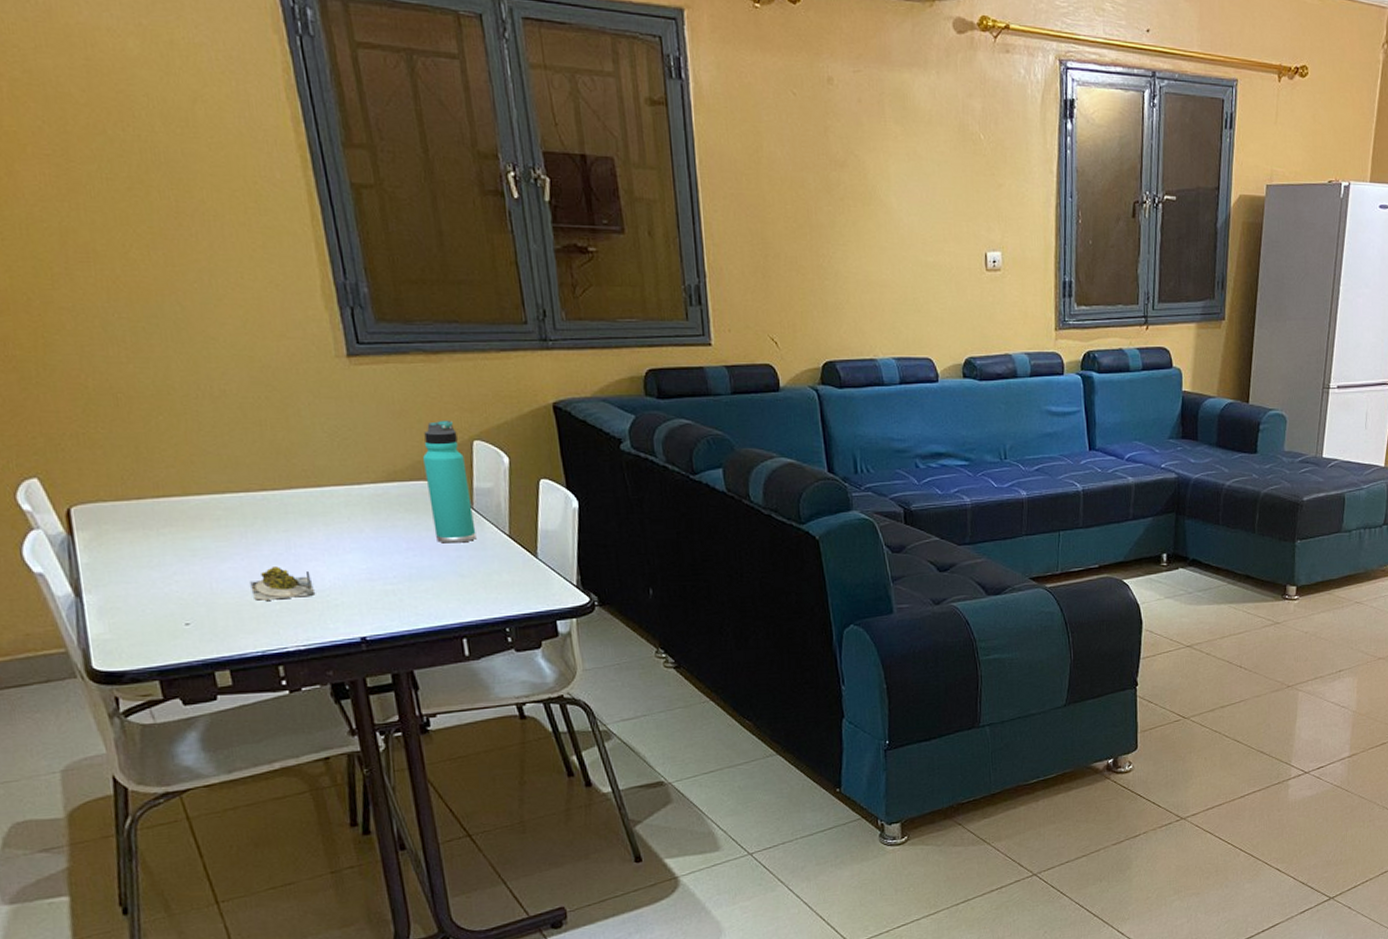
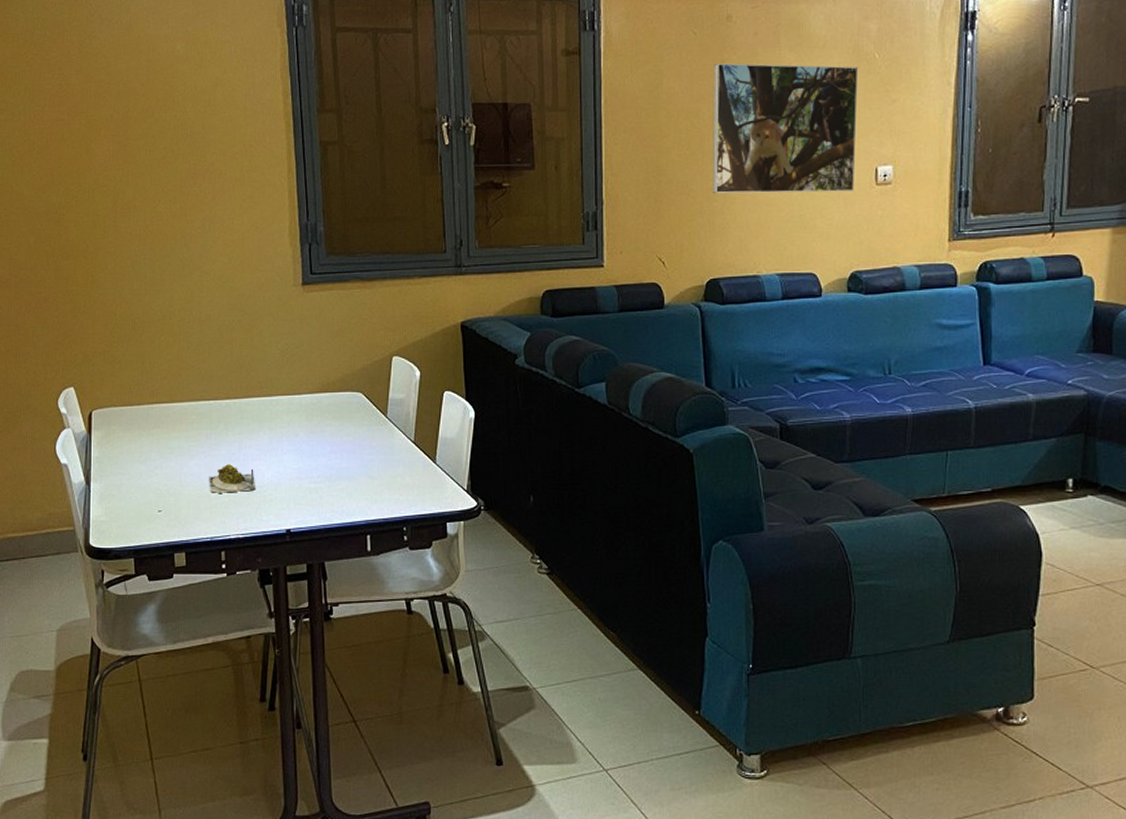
thermos bottle: present [423,420,477,543] -> none [351,338,387,448]
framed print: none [817,130,966,276] -> present [712,63,859,194]

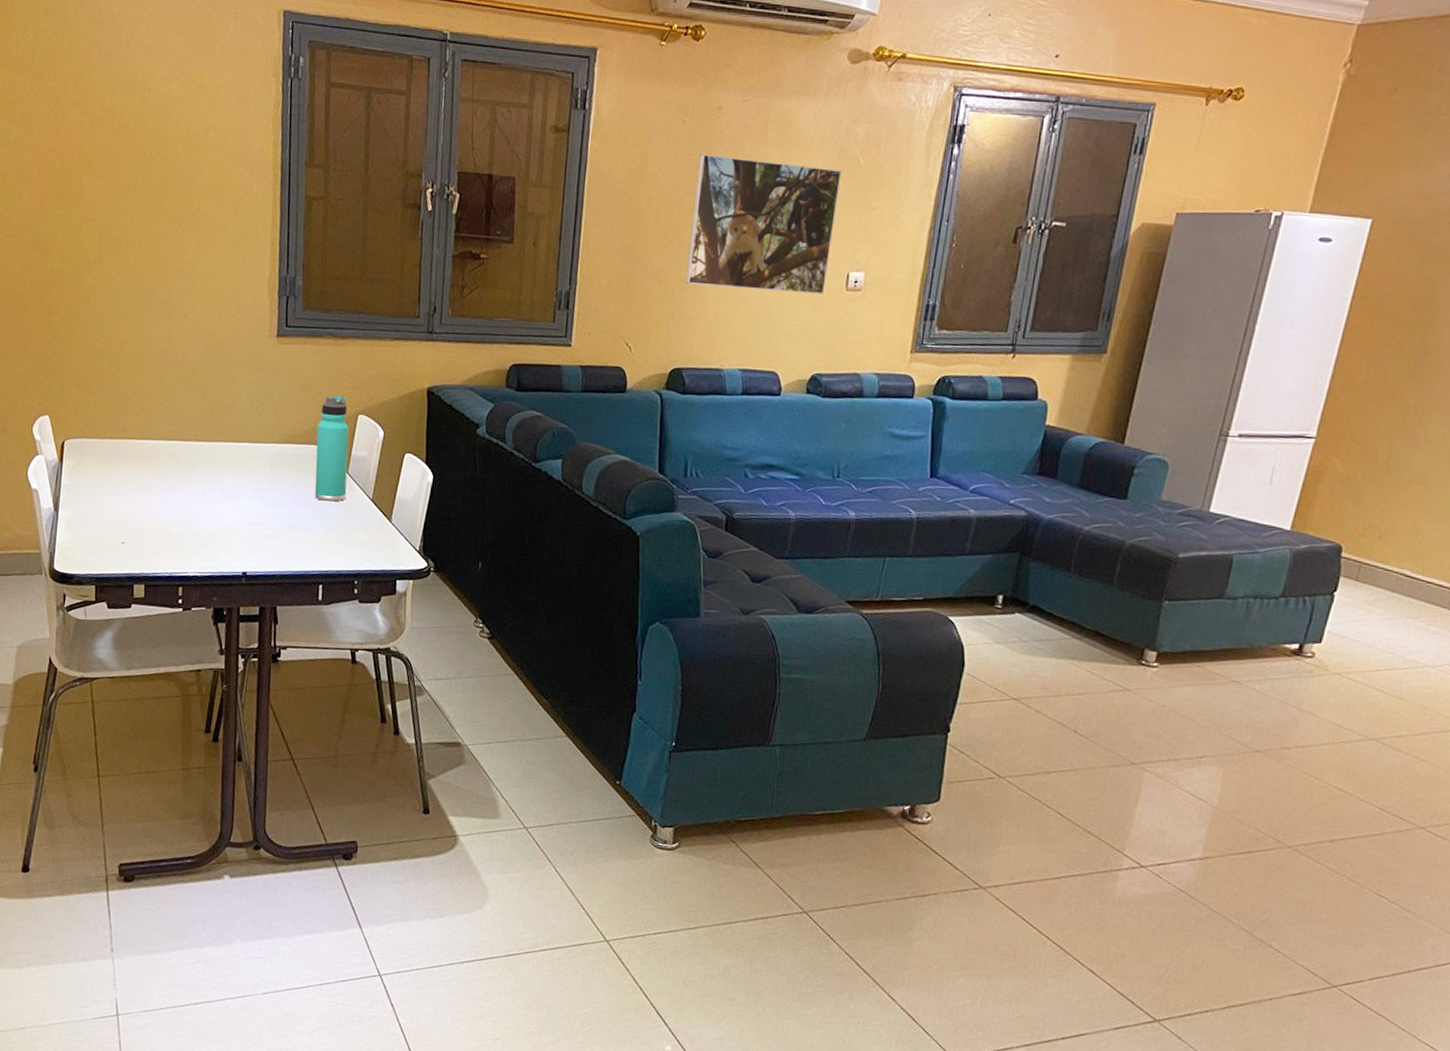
succulent plant: present [209,464,256,493] -> none [172,504,217,532]
thermos bottle: none [351,338,387,448] -> present [314,395,349,502]

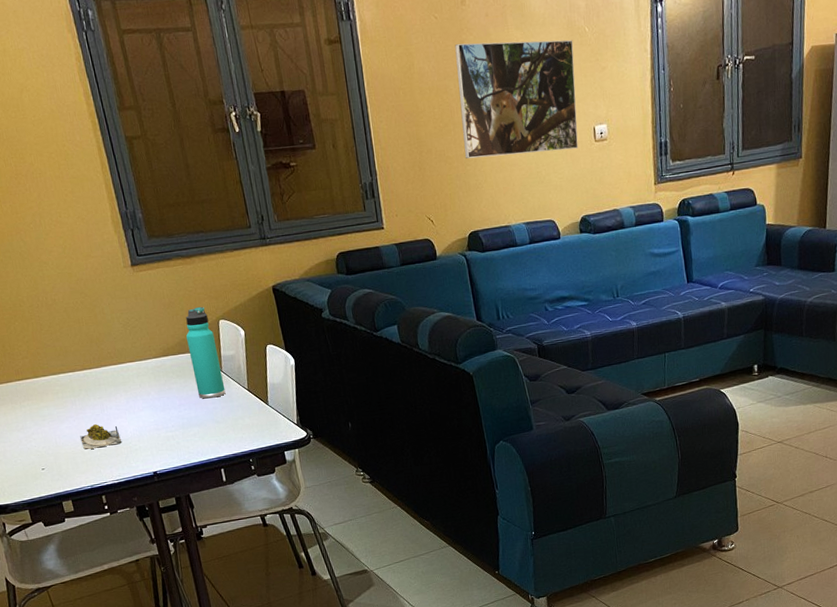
succulent plant: none [172,504,217,532] -> present [80,424,122,449]

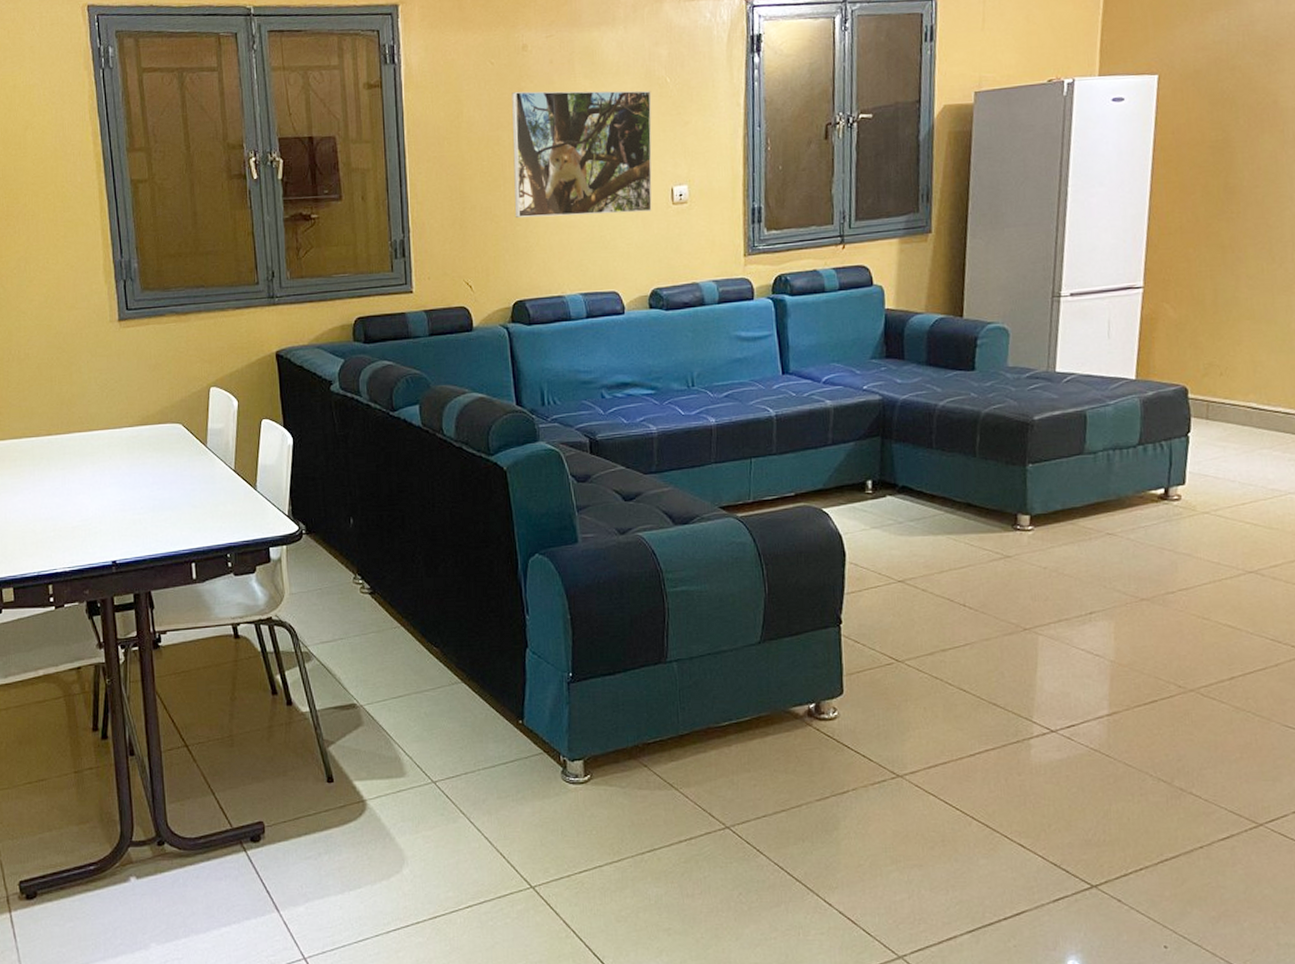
succulent plant: present [80,424,122,449] -> none [34,499,81,528]
thermos bottle: present [186,306,226,399] -> none [170,370,208,478]

